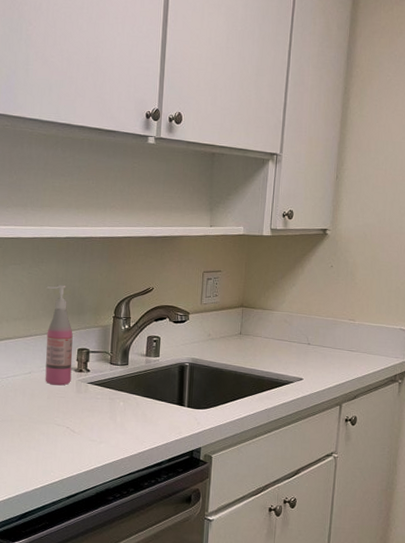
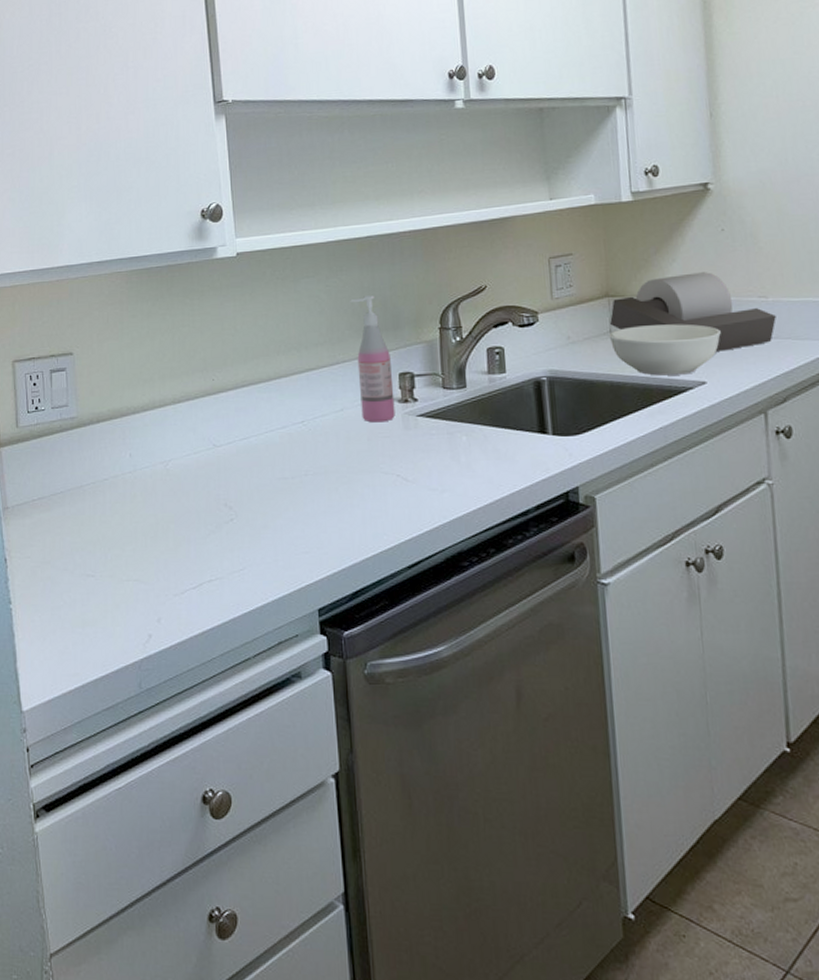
bowl: none [239,331,319,372] -> present [608,323,721,376]
paper towel holder: none [241,296,359,357] -> present [610,272,776,351]

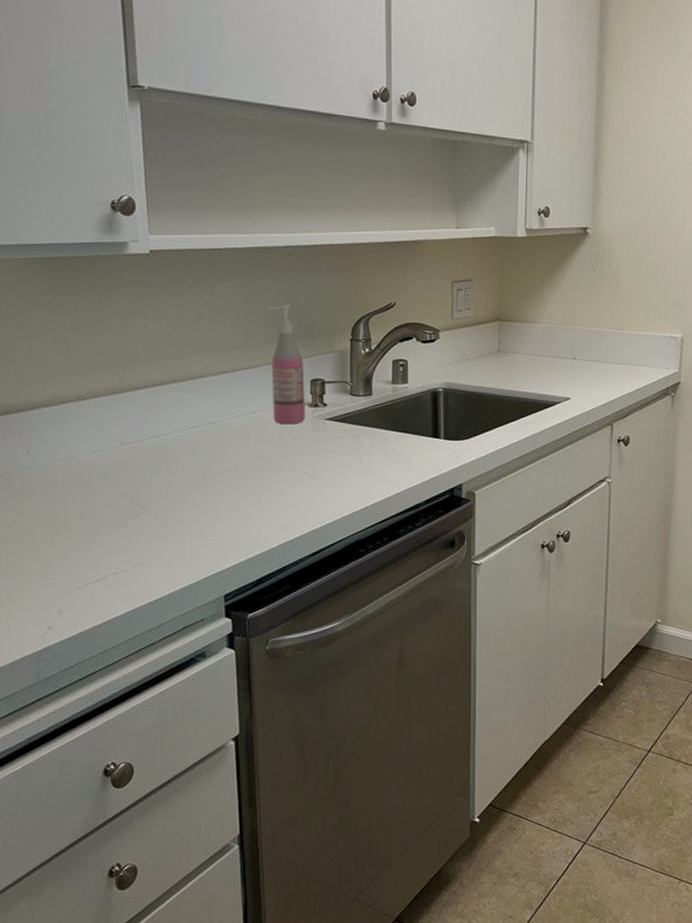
bowl: present [608,323,721,376] -> none [497,348,585,391]
paper towel holder: present [610,272,776,351] -> none [499,305,627,373]

